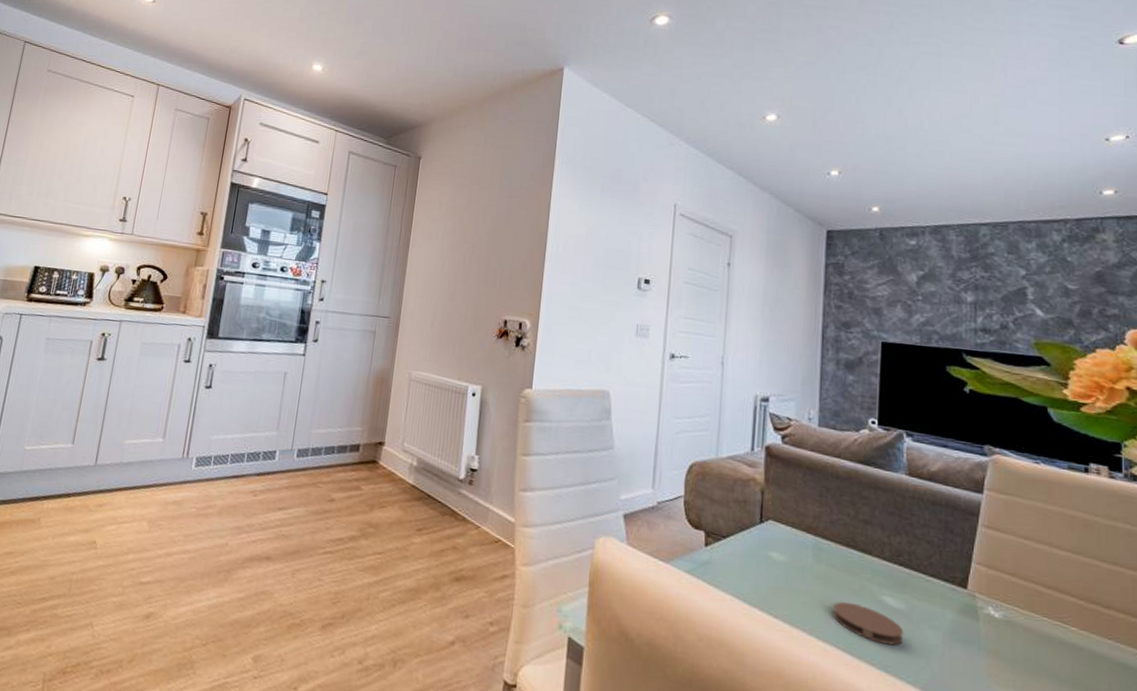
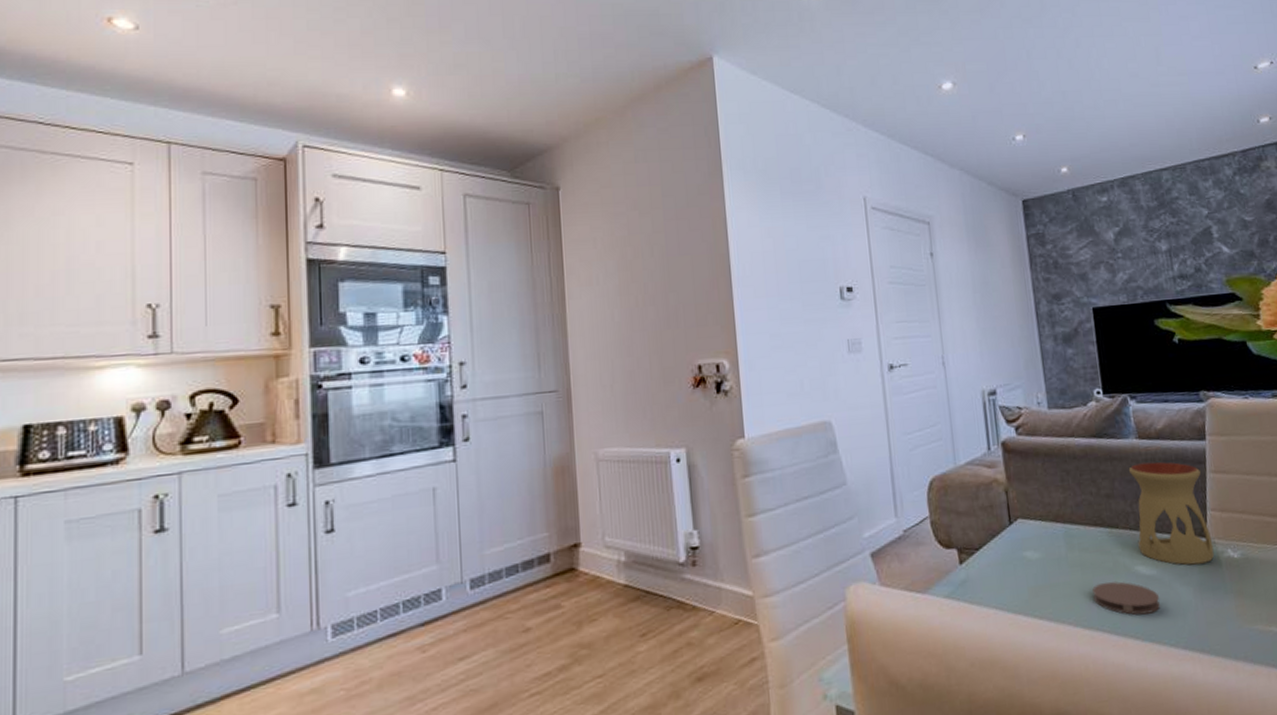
oil burner: none [890,498,973,614] -> present [1128,461,1215,566]

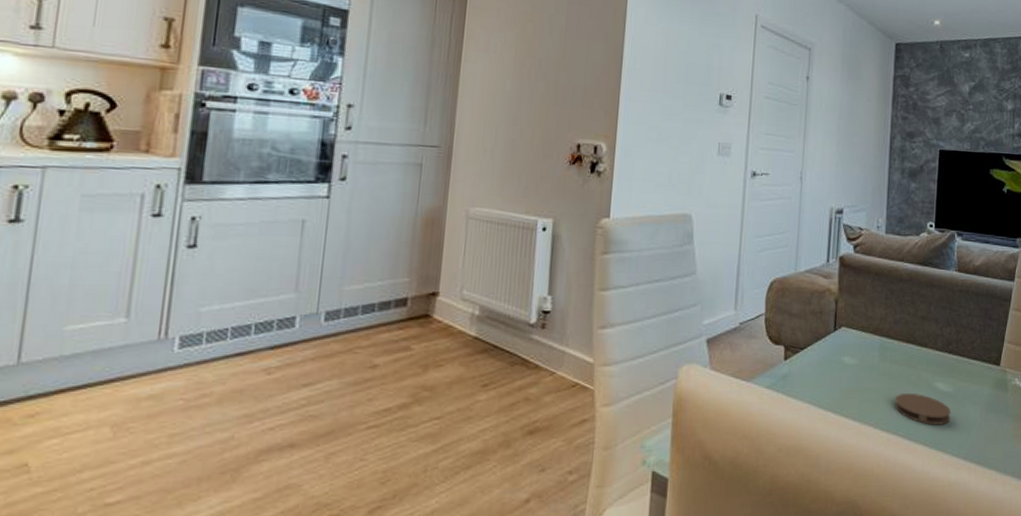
oil burner: present [1128,461,1215,566] -> none [941,293,1005,388]

